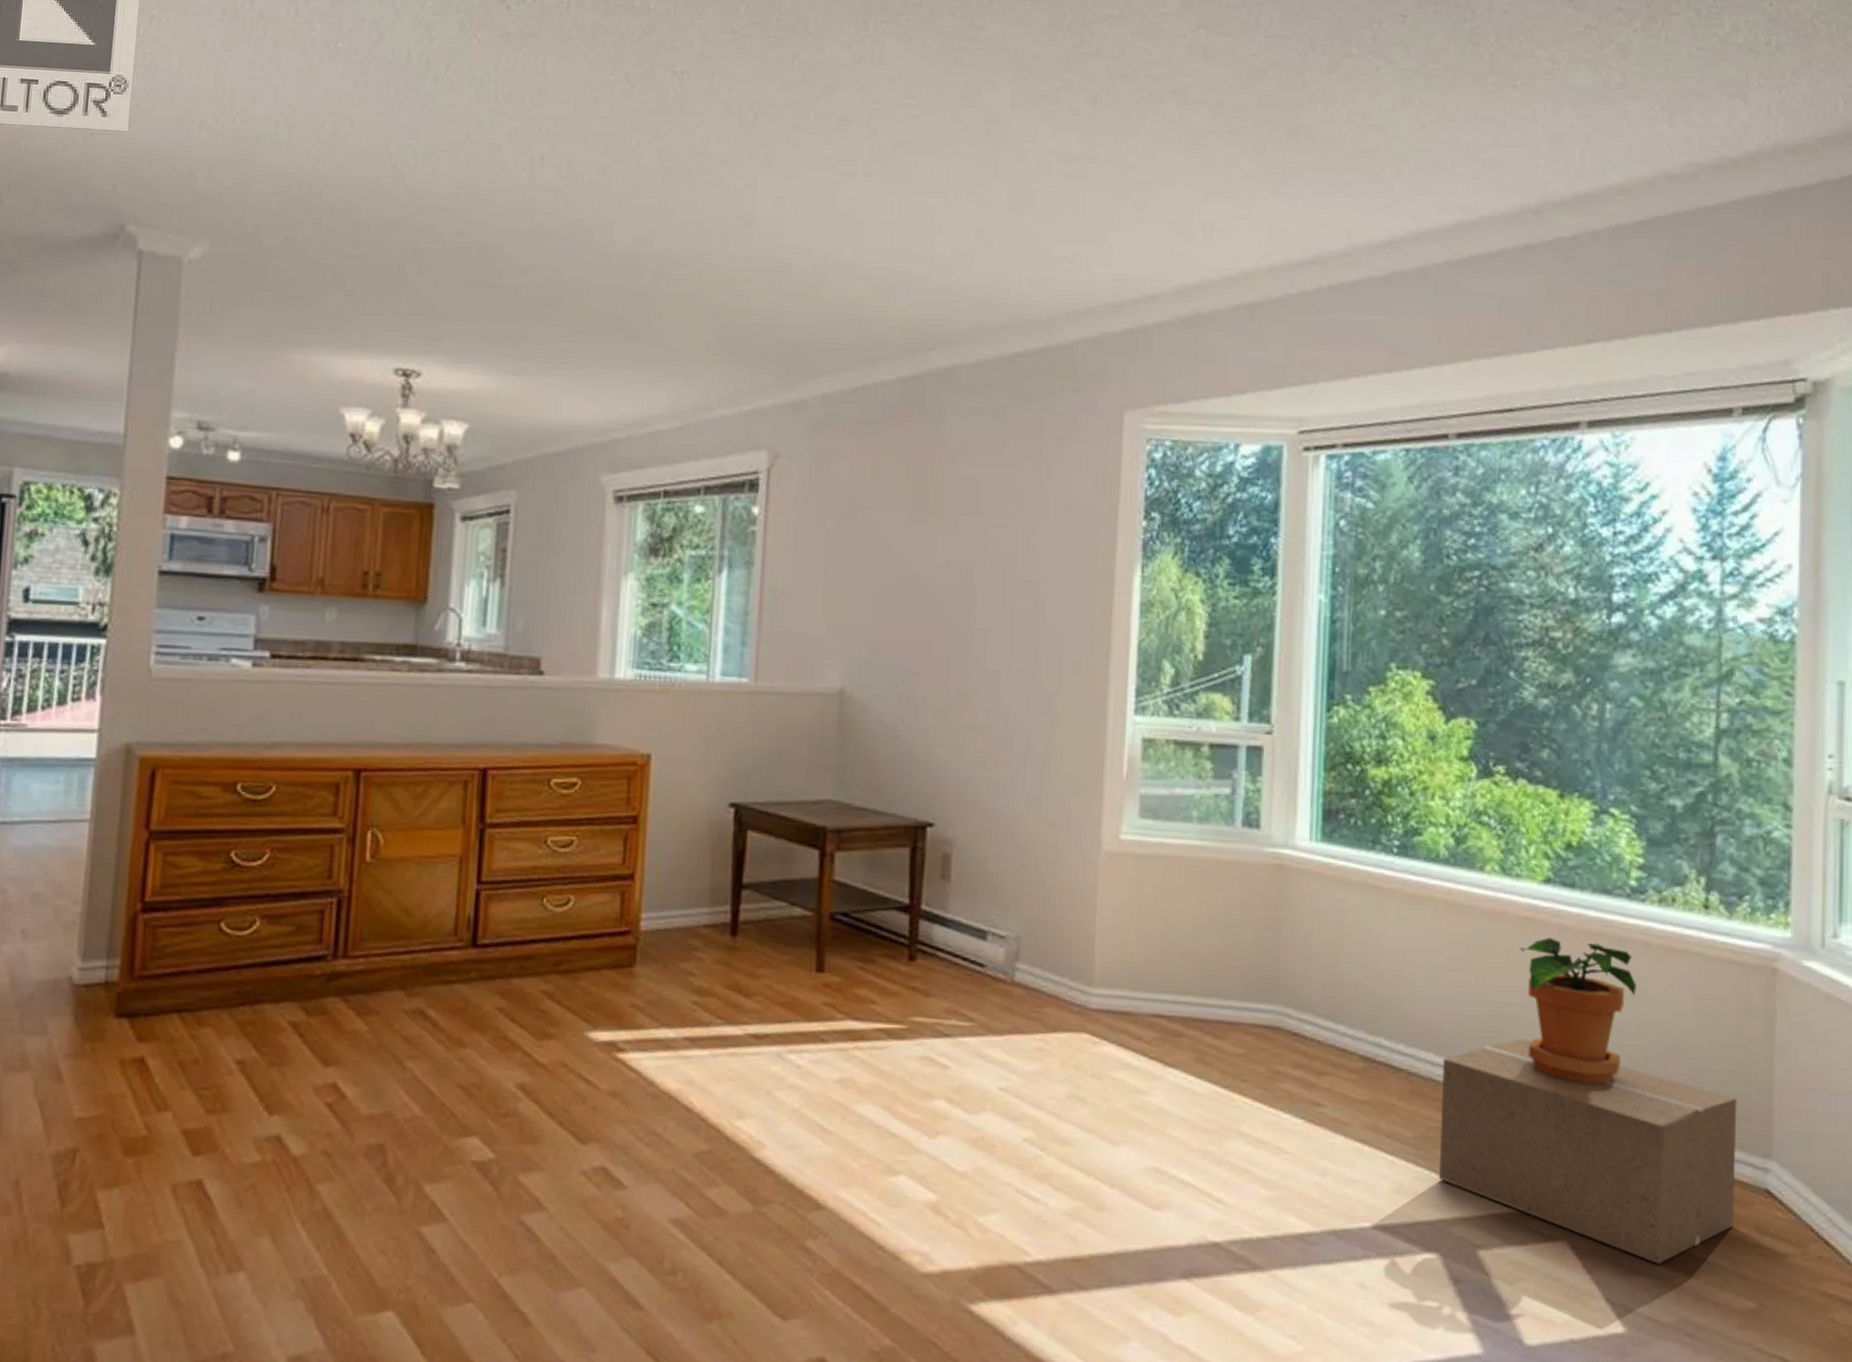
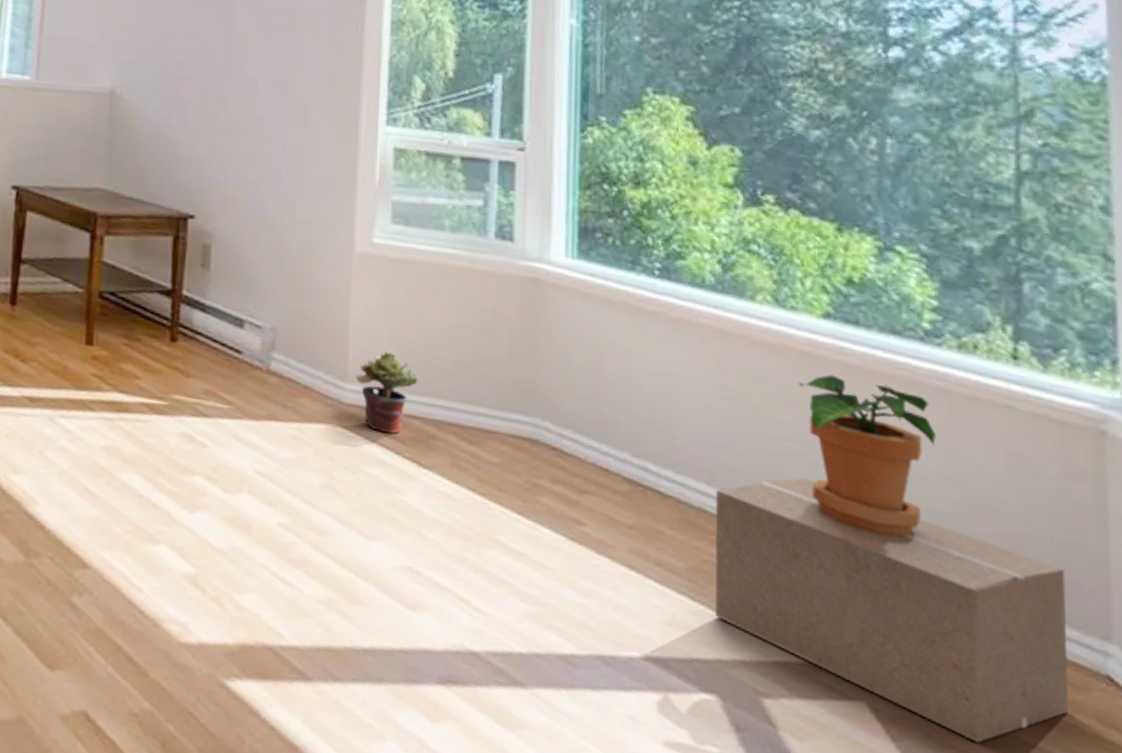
potted plant: none [1102,951,1164,1035] -> present [355,351,418,434]

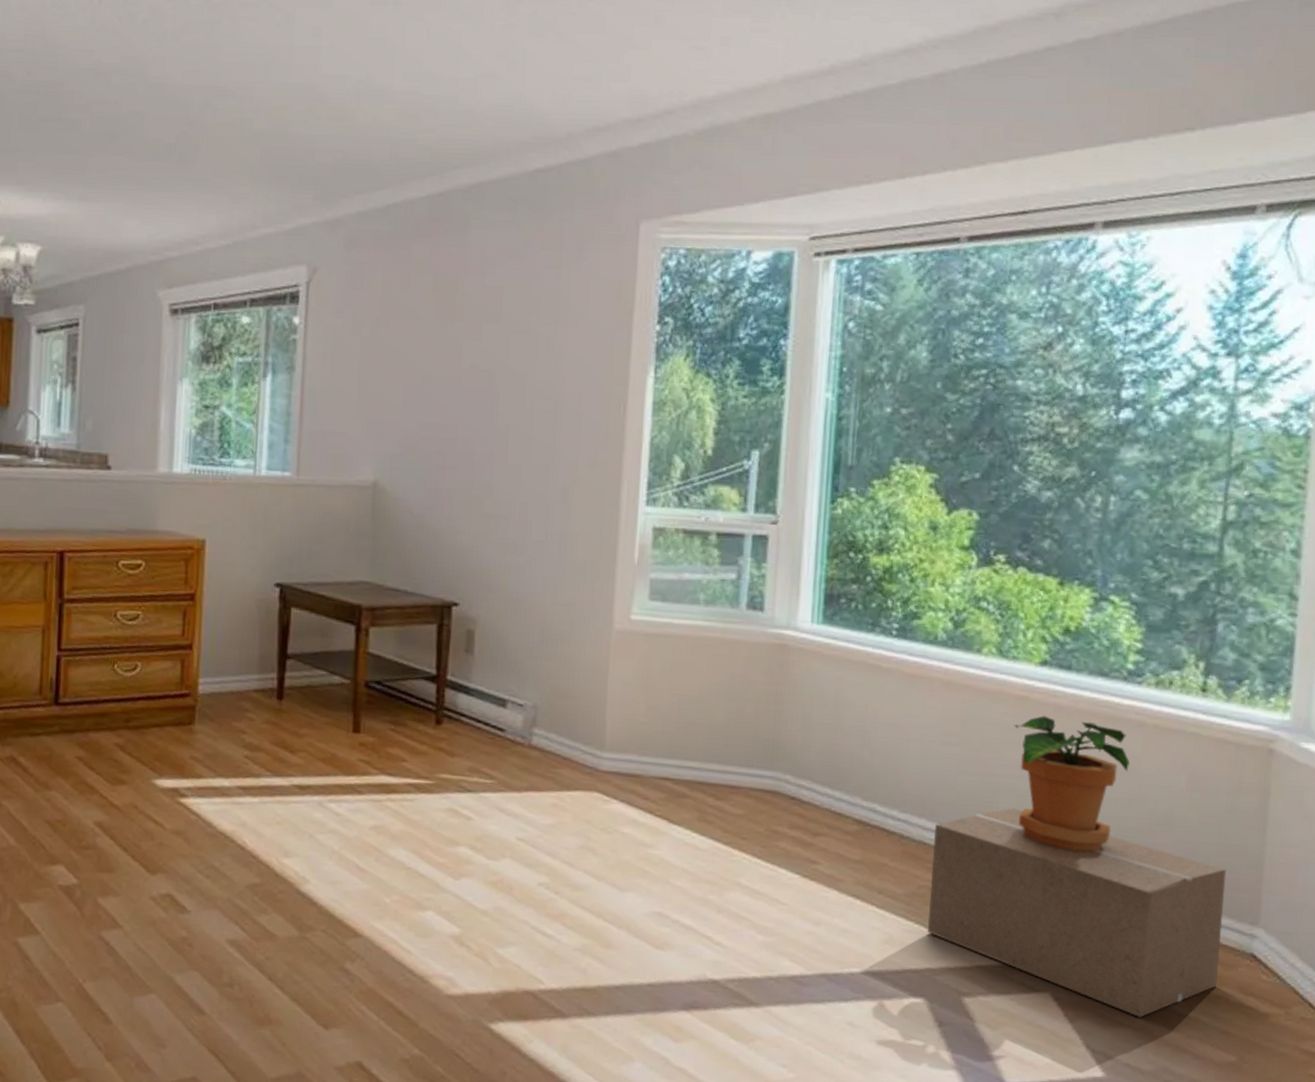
potted plant: present [355,351,418,434] -> none [612,720,671,795]

